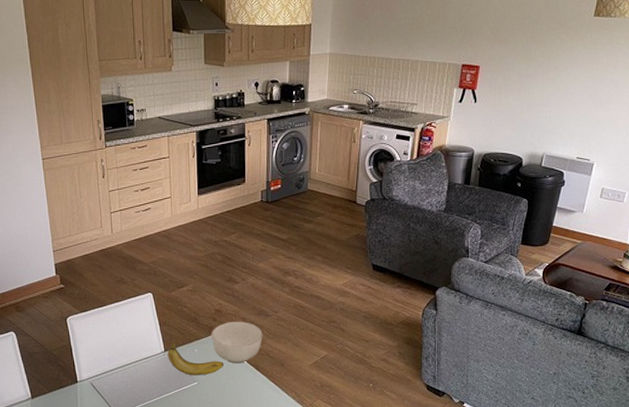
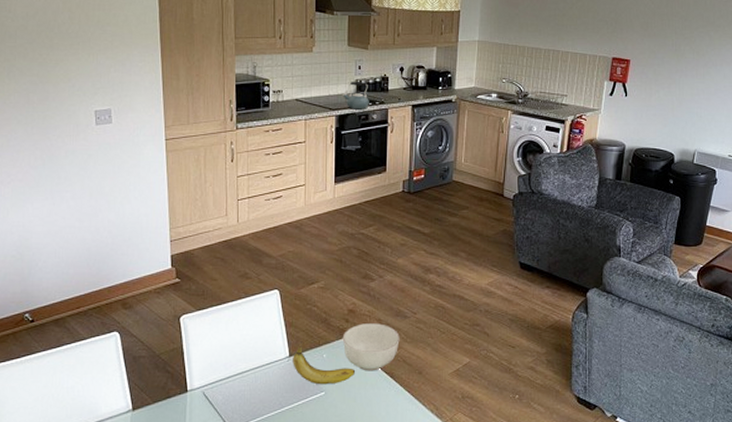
kettle: none [201,98,227,125] -> present [341,82,369,110]

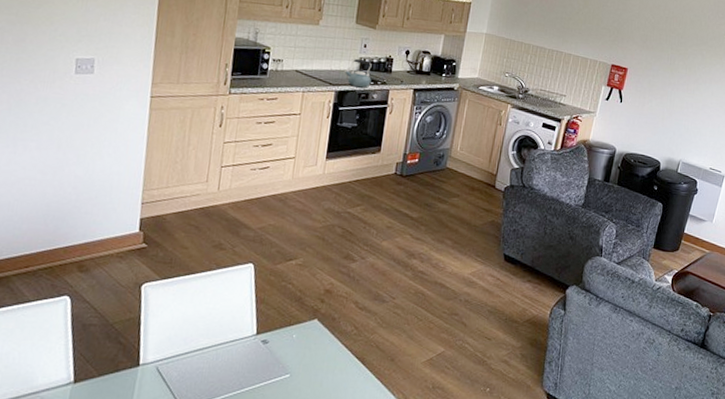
fruit: present [293,341,355,385] -> none [259,319,325,367]
bowl: present [342,322,400,371] -> none [315,304,376,355]

